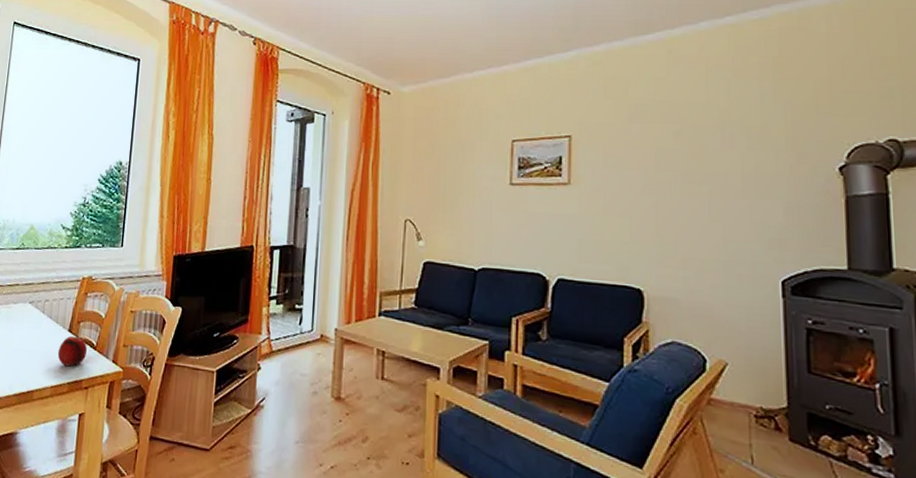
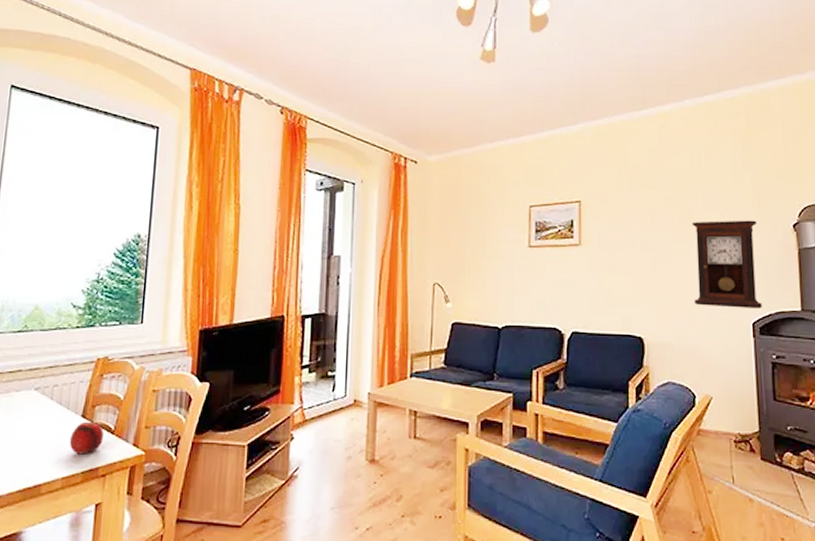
pendulum clock: none [706,160,795,265] -> present [692,220,762,309]

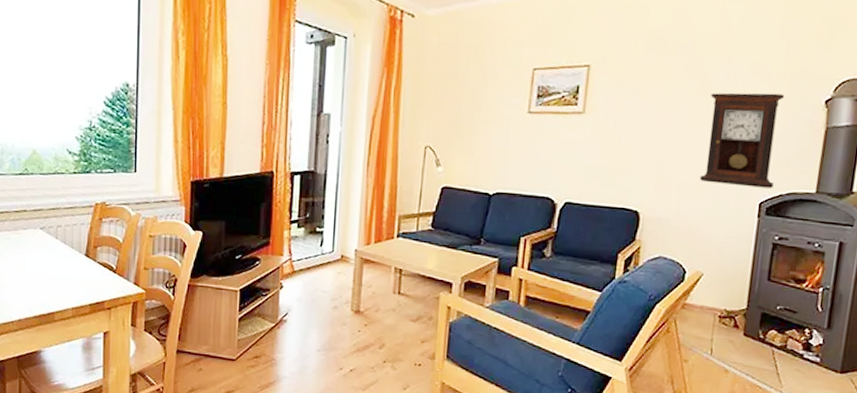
fruit: present [69,421,104,455] -> none [76,260,106,289]

